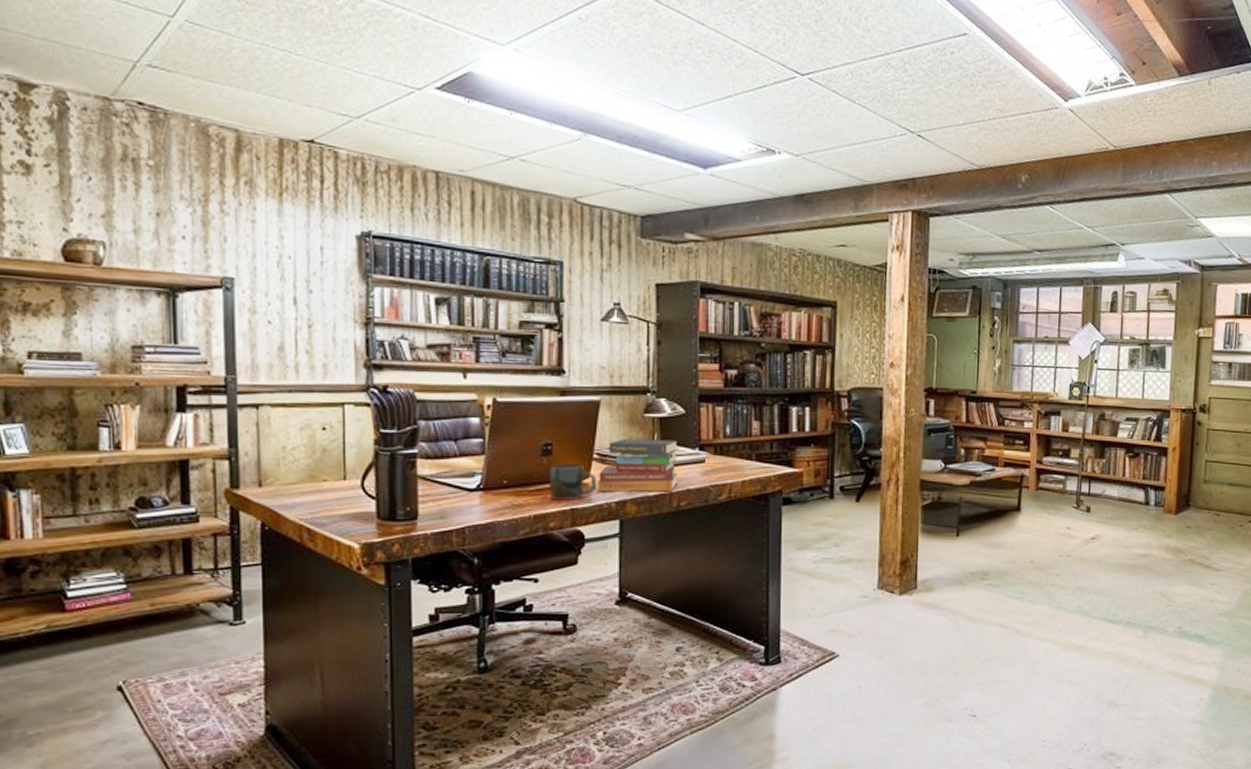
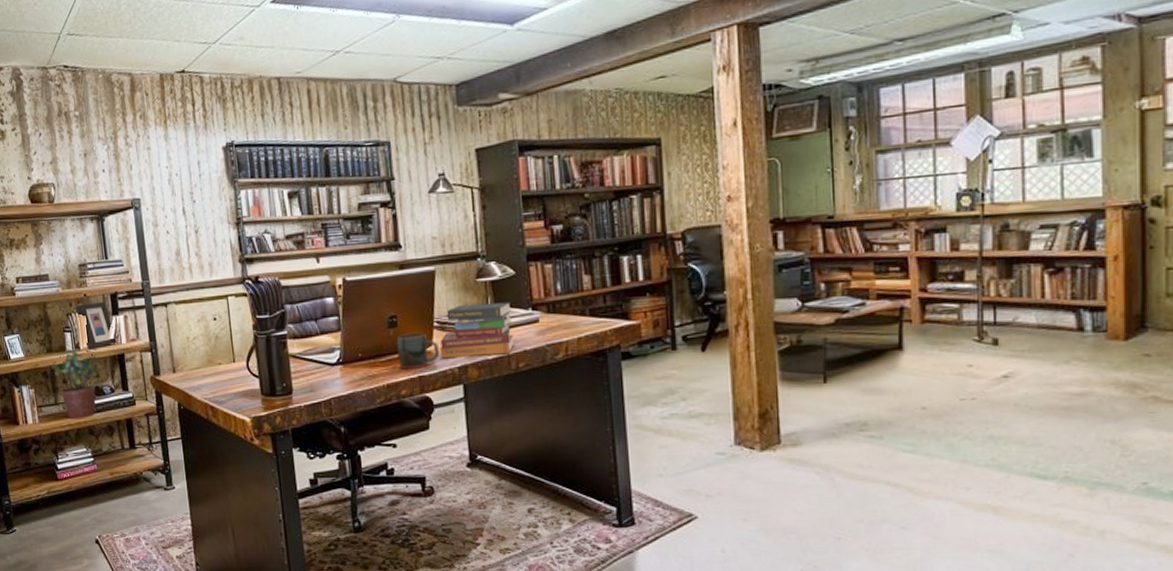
potted plant: none [71,447,152,536] -> present [50,347,102,420]
picture frame: none [120,394,180,451] -> present [75,301,117,350]

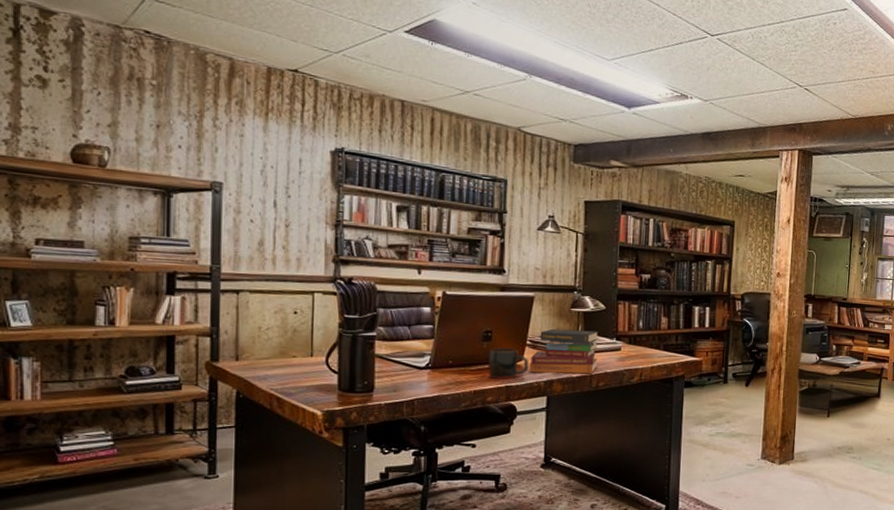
potted plant: present [50,347,102,420] -> none [69,323,141,400]
picture frame: present [75,301,117,350] -> none [117,278,168,327]

